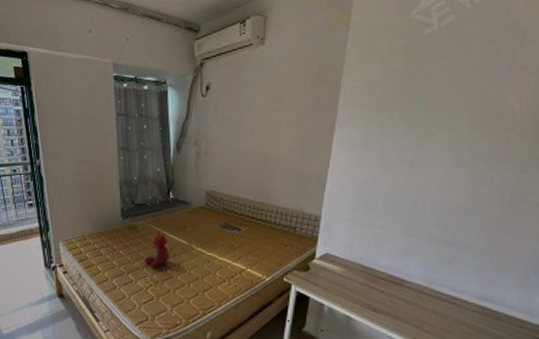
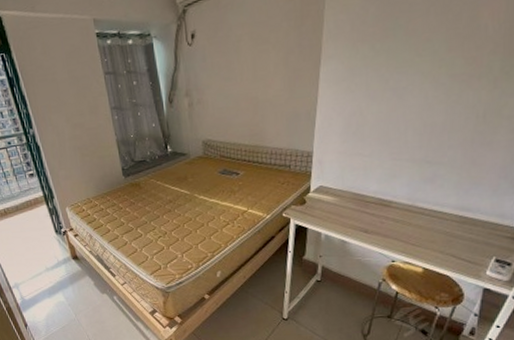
stuffed bear: present [144,230,170,269] -> none [150,184,175,221]

